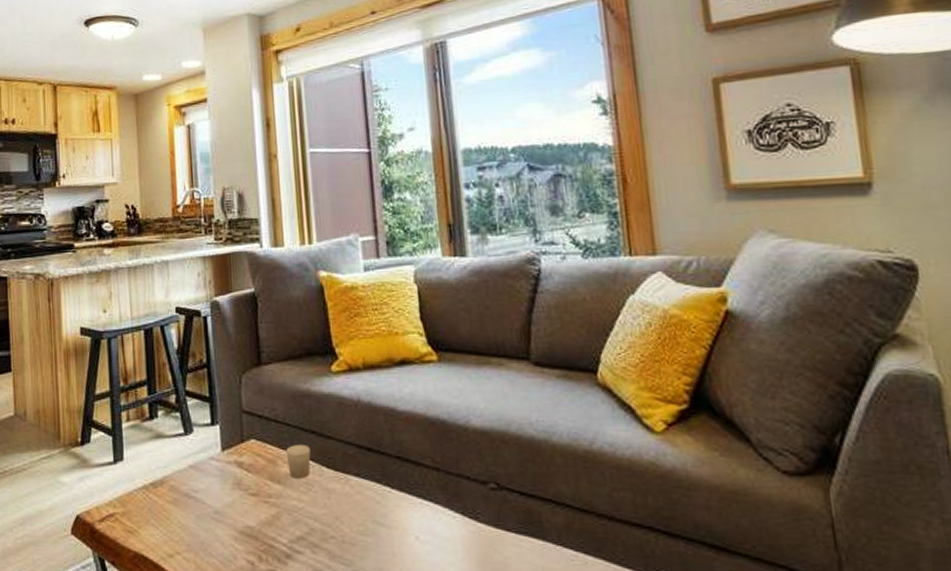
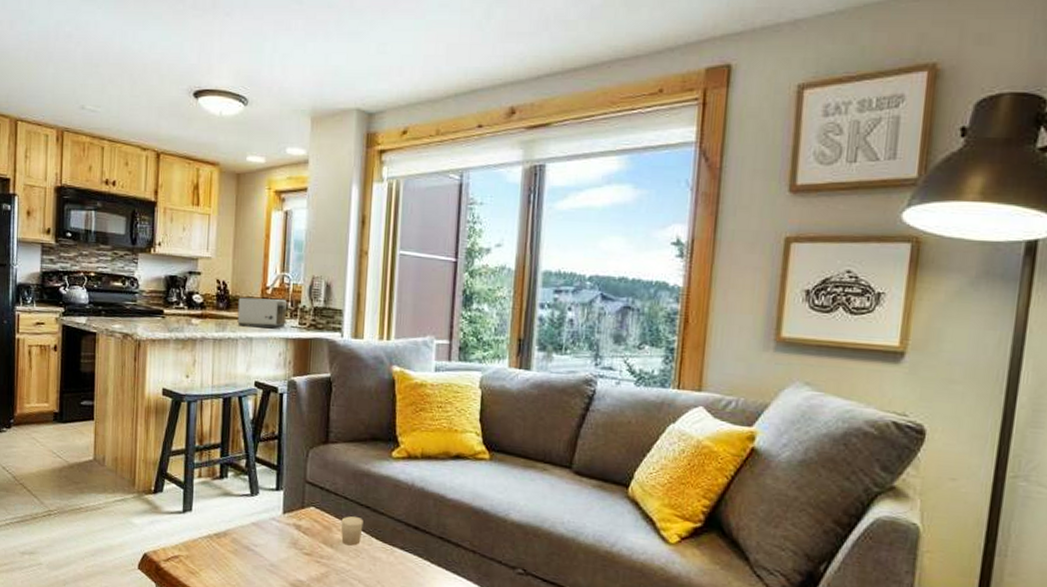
toaster: none [149,215,201,250] -> present [237,297,287,329]

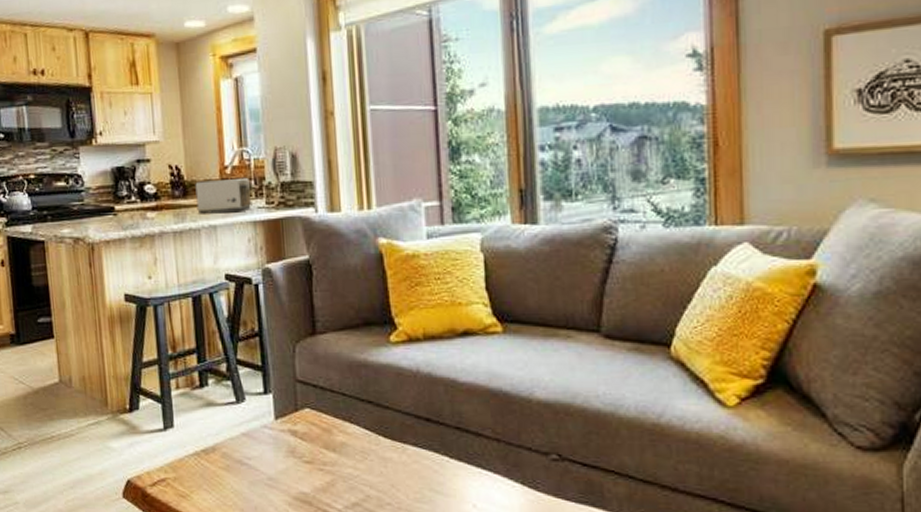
candle: present [341,516,363,546] -> none [341,414,367,448]

